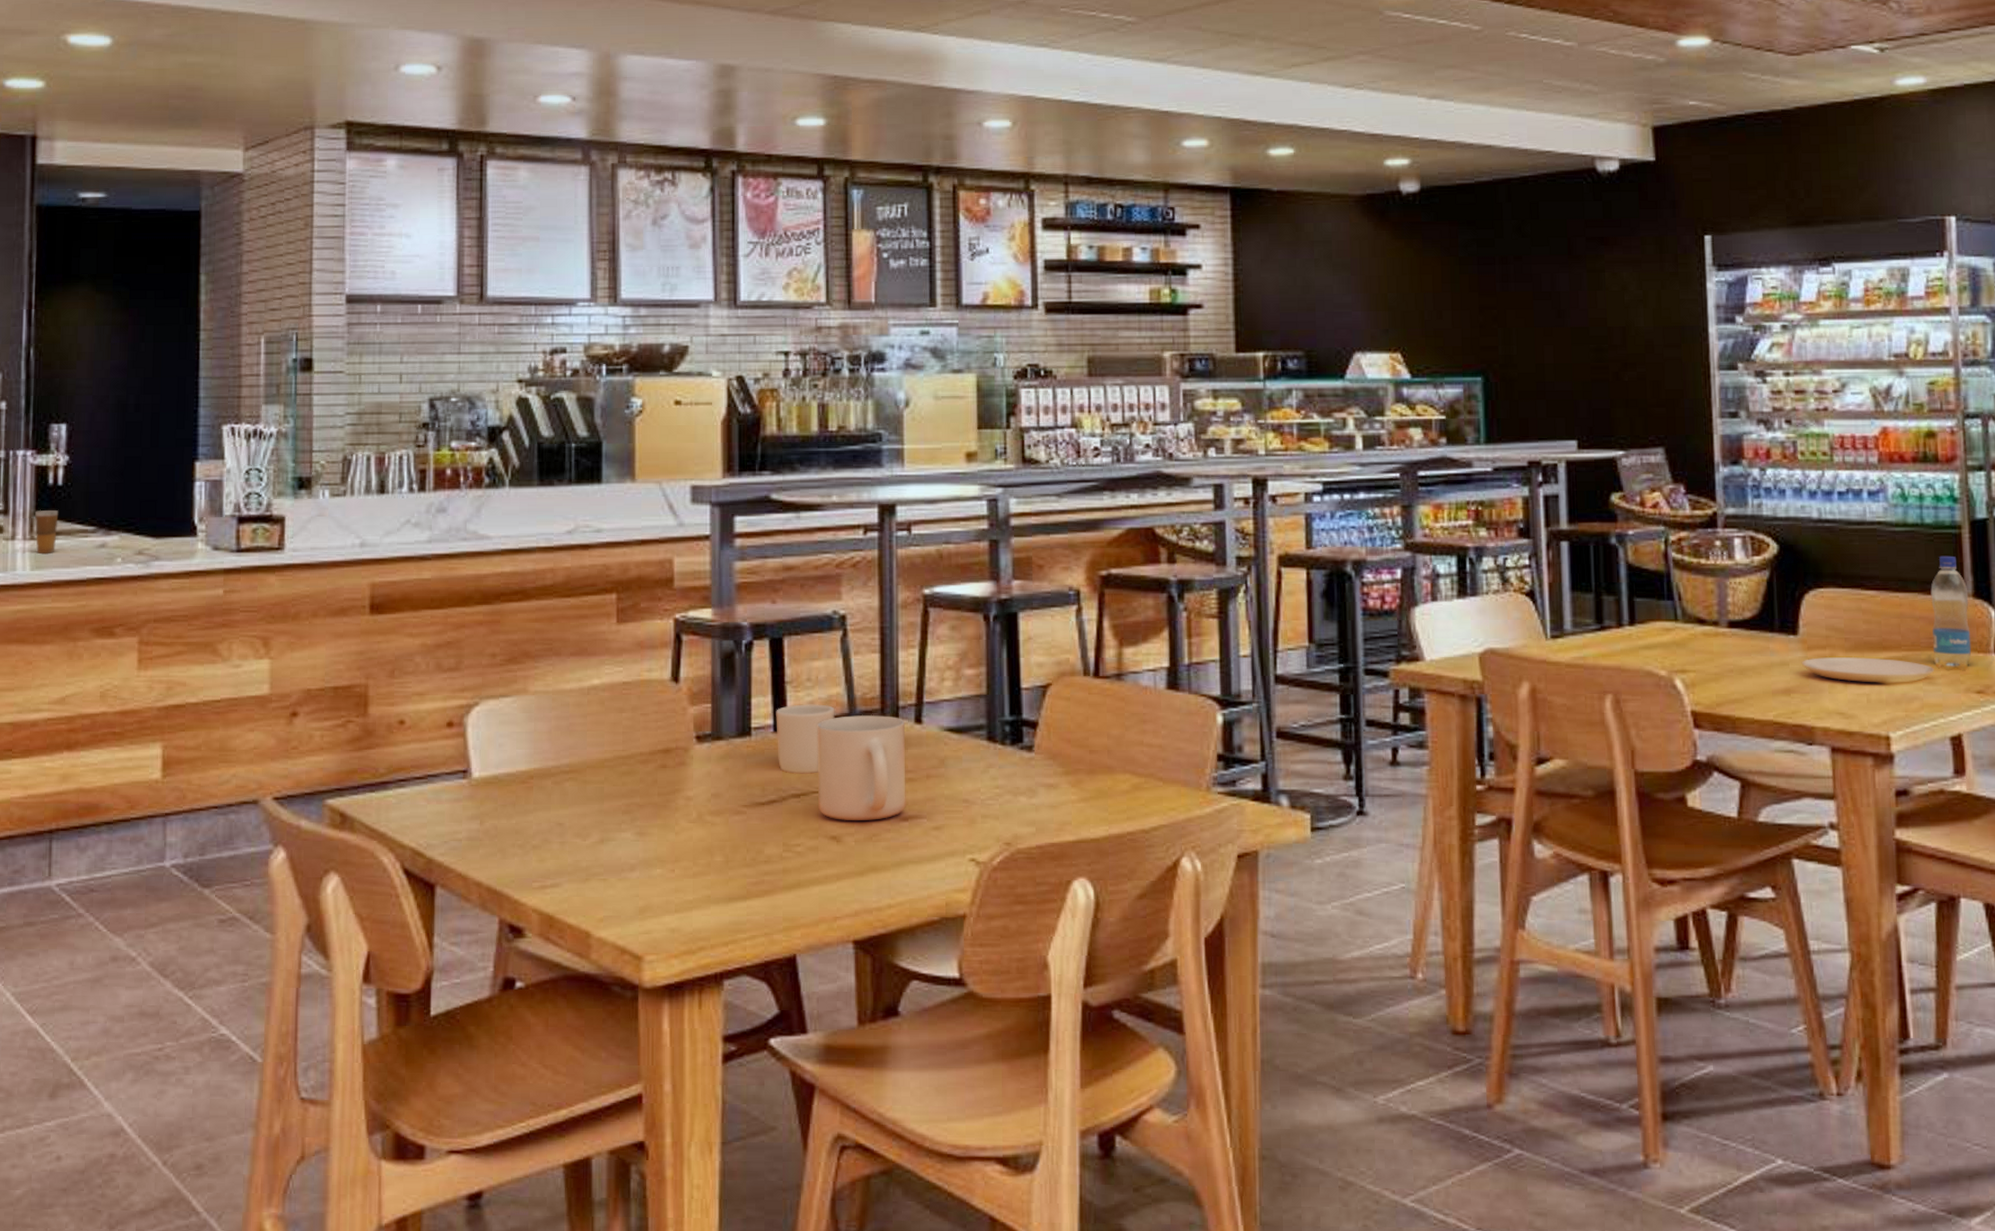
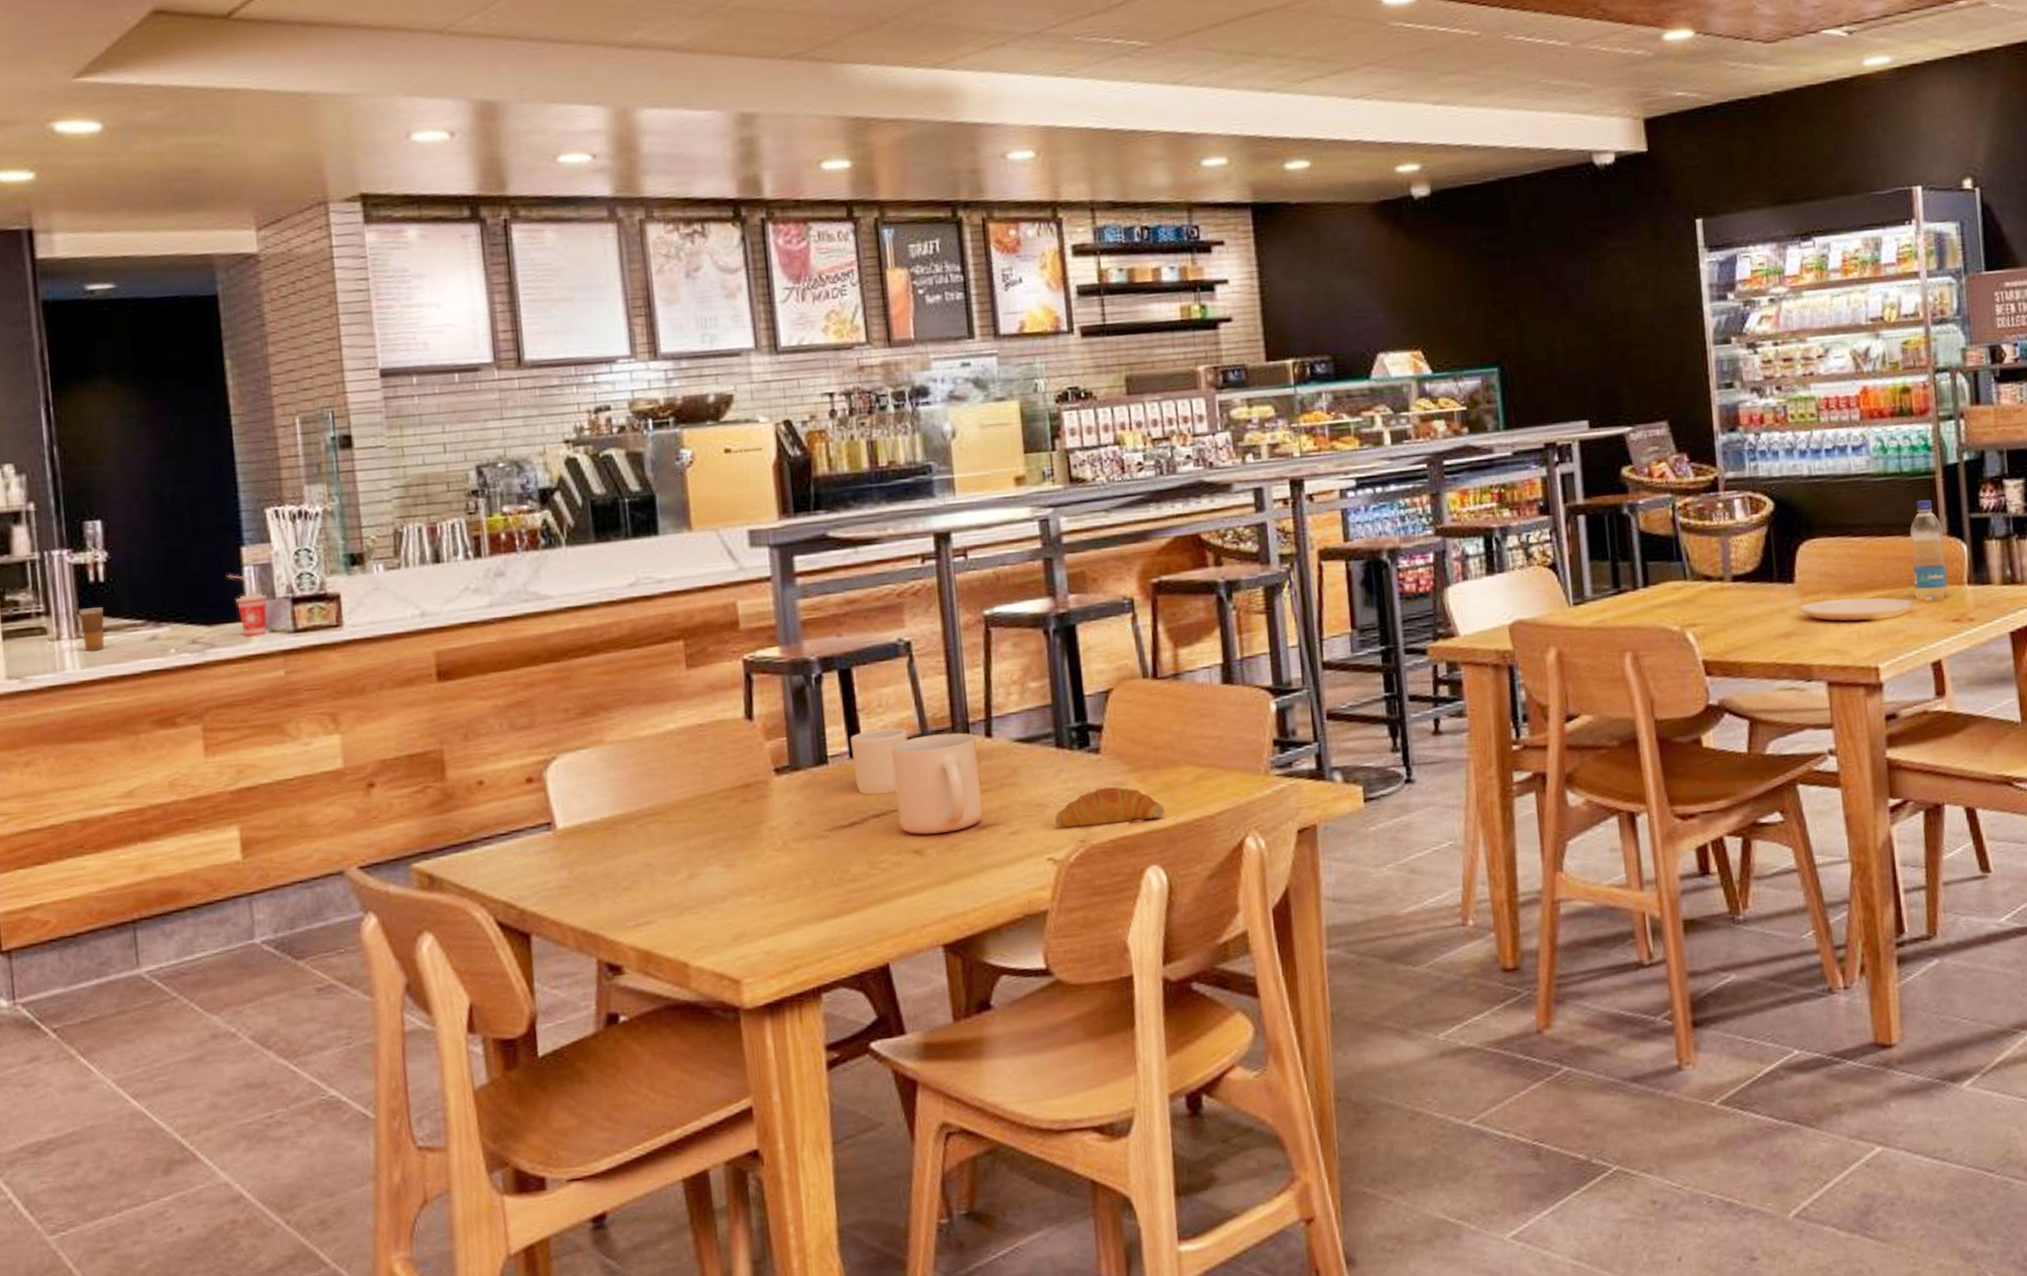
beverage cup: none [179,488,215,554] -> present [227,574,268,638]
croissant: none [981,788,1097,828] -> present [1055,786,1165,827]

